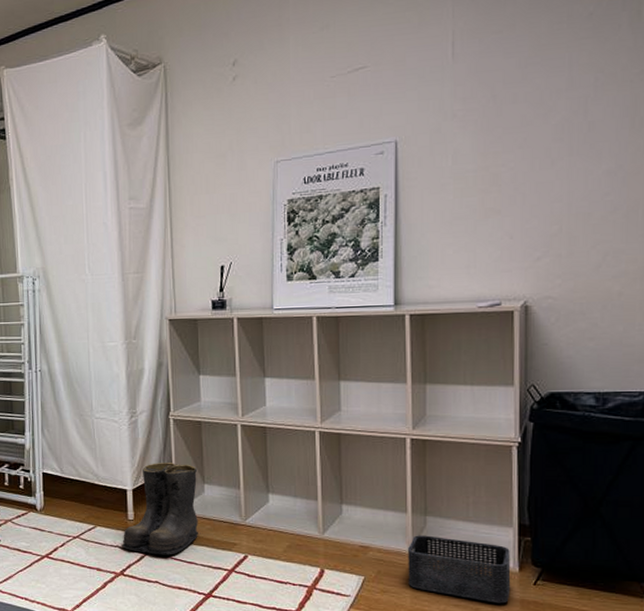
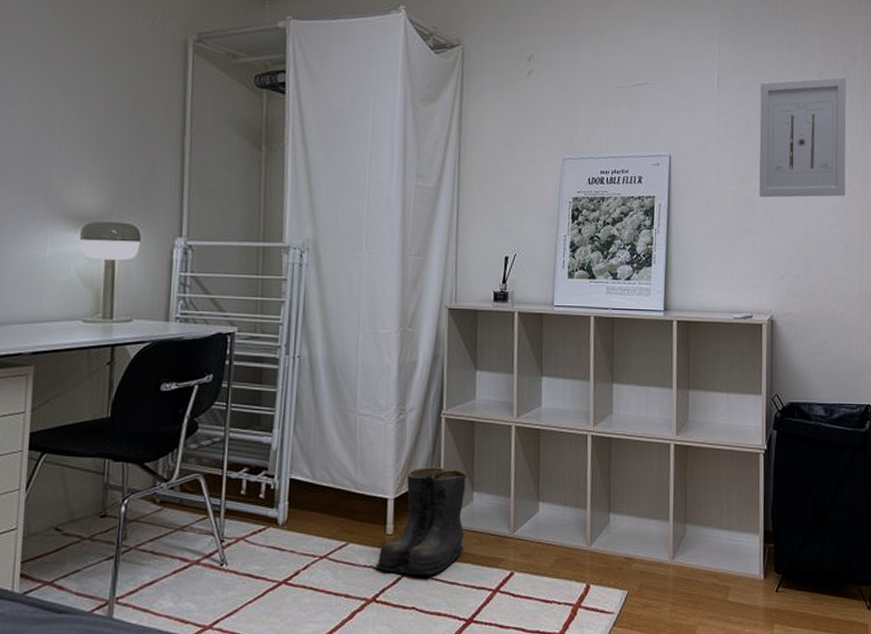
storage bin: present [407,535,511,604] -> none [668,544,757,613]
wall art: none [507,13,627,173] -> present [759,76,846,198]

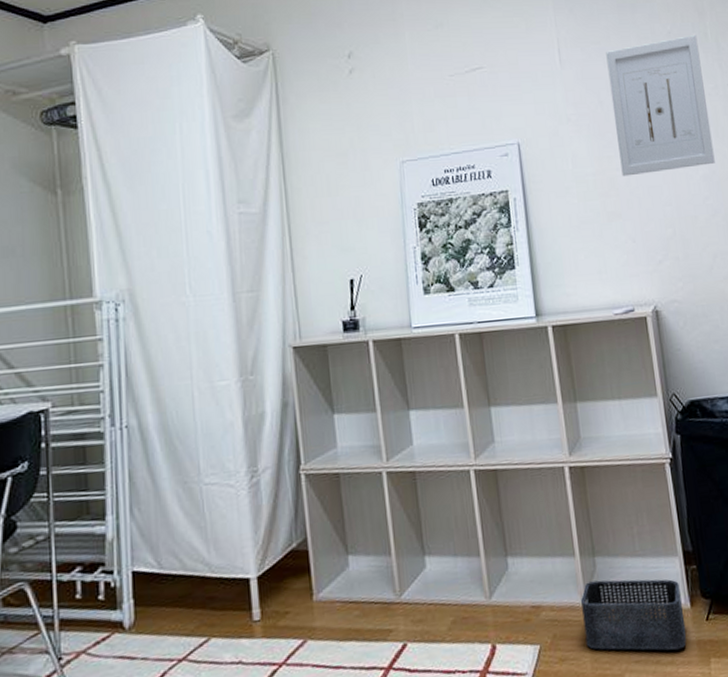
boots: present [377,467,468,576] -> none [246,531,348,666]
storage bin: none [668,544,757,613] -> present [580,579,687,651]

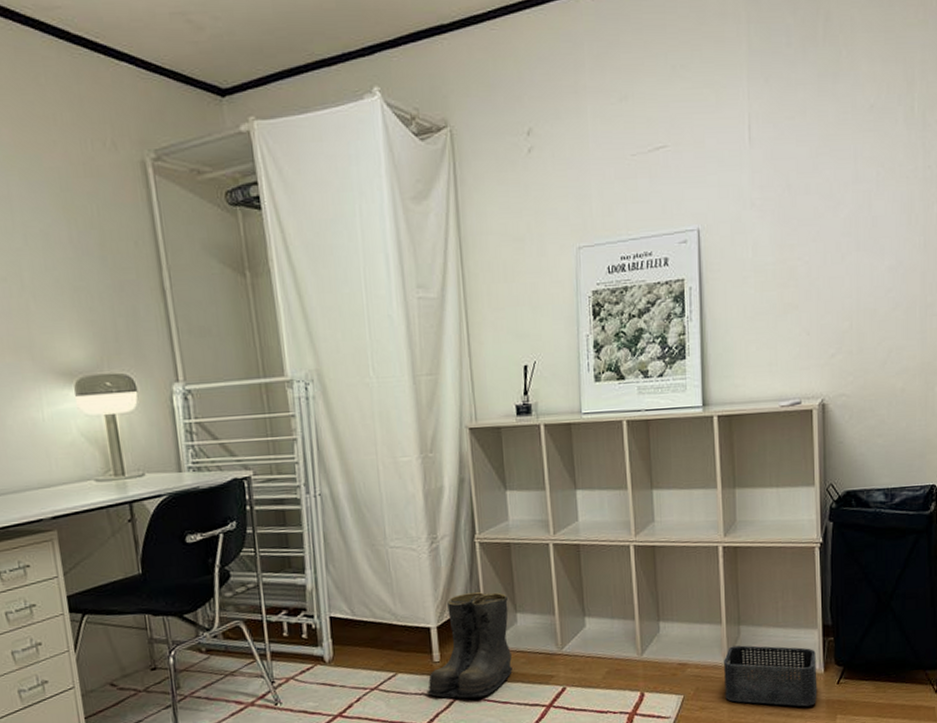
boots: none [246,531,348,666] -> present [428,592,515,699]
wall art: present [606,34,715,177] -> none [800,108,903,267]

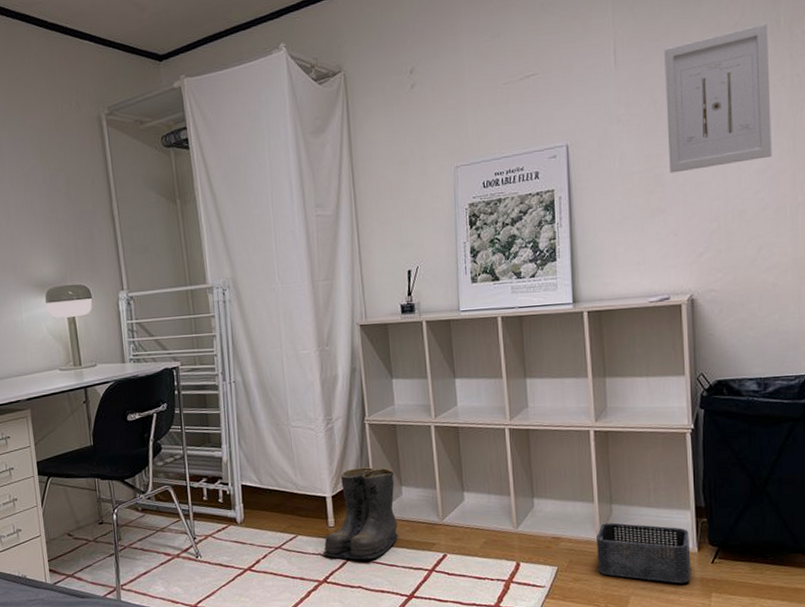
wall art: none [800,108,903,267] -> present [664,23,772,173]

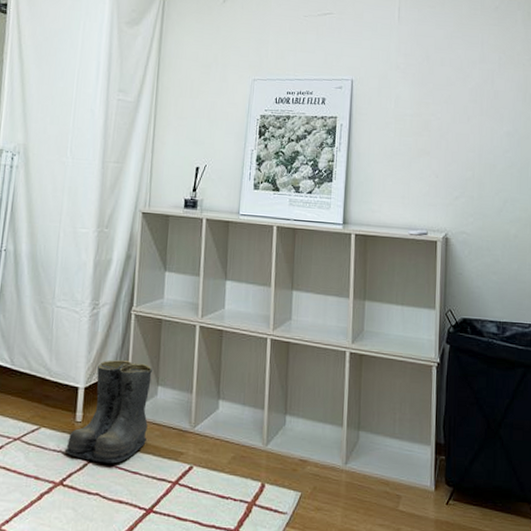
storage bin: present [595,523,691,584] -> none [340,450,428,523]
wall art: present [664,23,772,173] -> none [436,12,521,124]

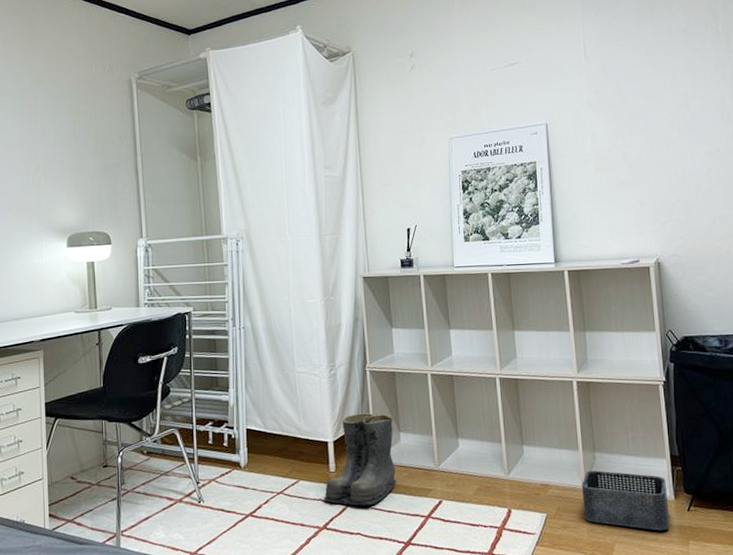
storage bin: none [340,450,428,523] -> present [581,470,670,531]

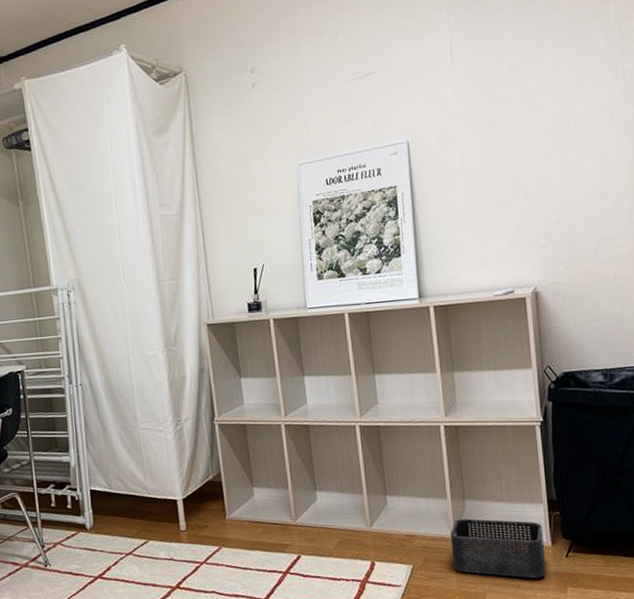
boots: present [324,413,398,506] -> none [176,468,254,565]

